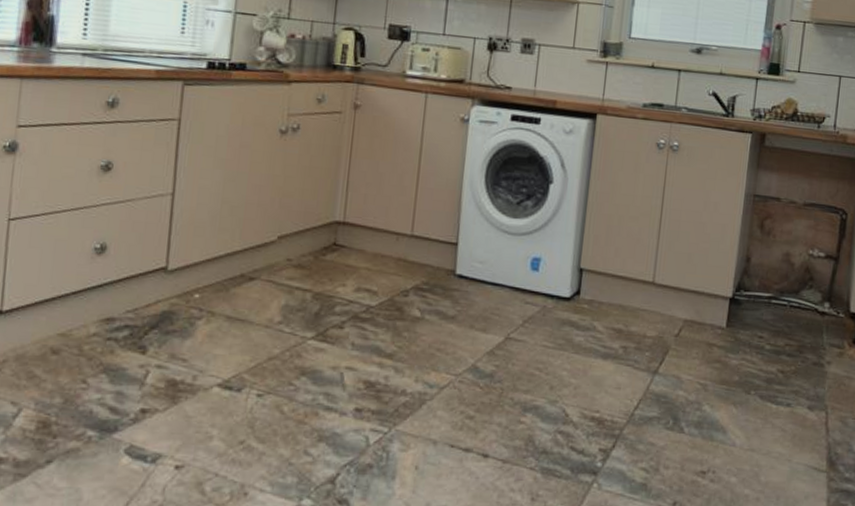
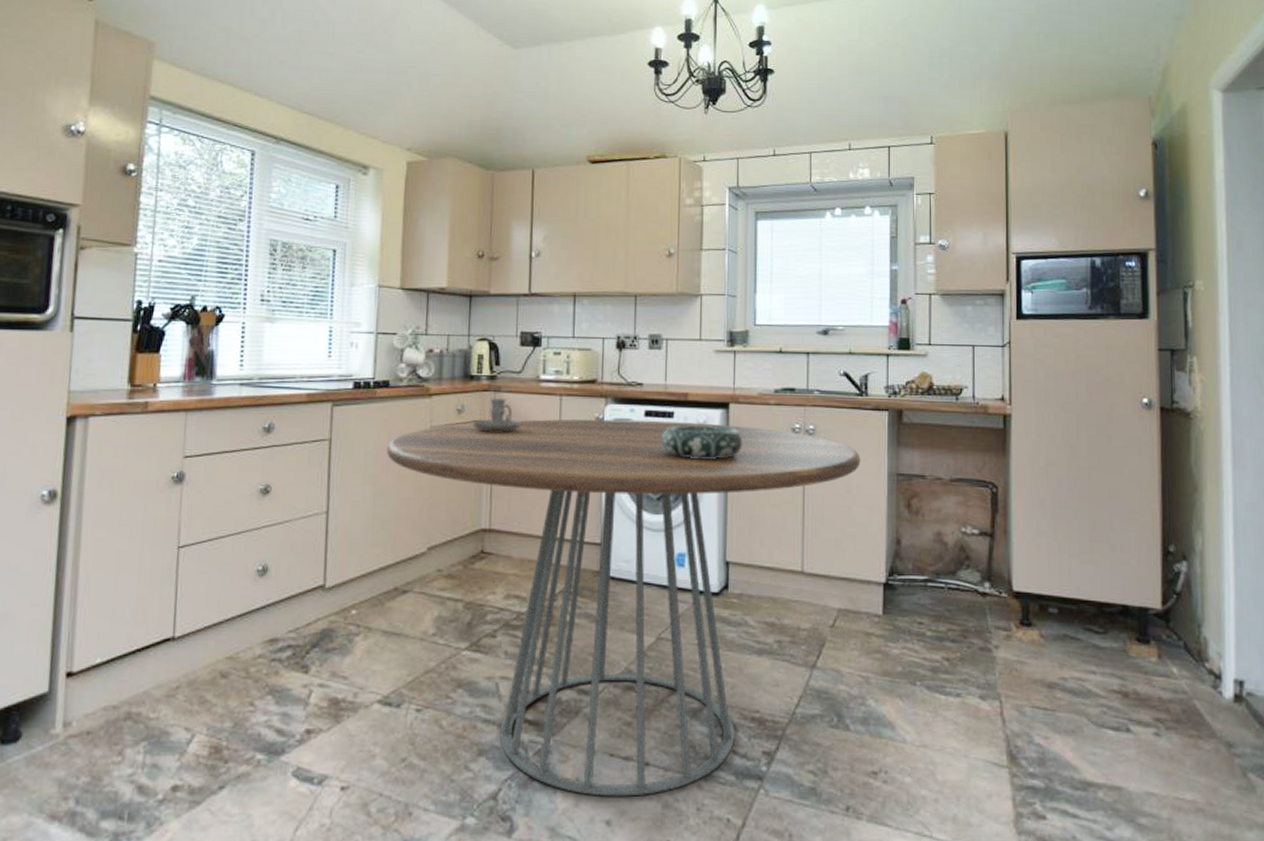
dining table: none [240,113,721,485] -> present [387,419,861,797]
candle holder: none [332,90,384,126] -> present [472,399,522,432]
decorative bowl: none [525,132,607,169] -> present [661,425,742,459]

